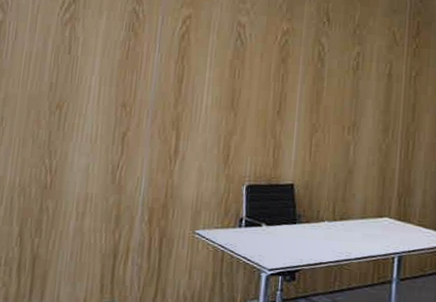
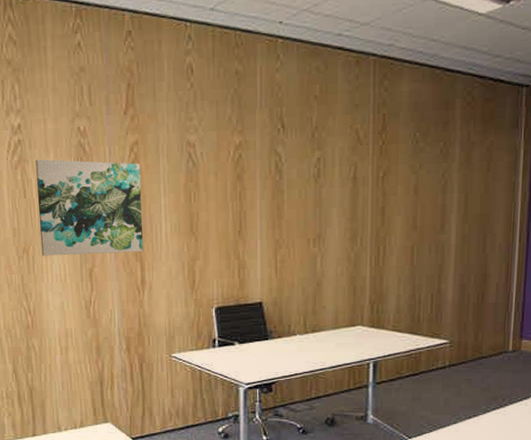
wall art: none [75,19,191,121] -> present [36,159,144,256]

